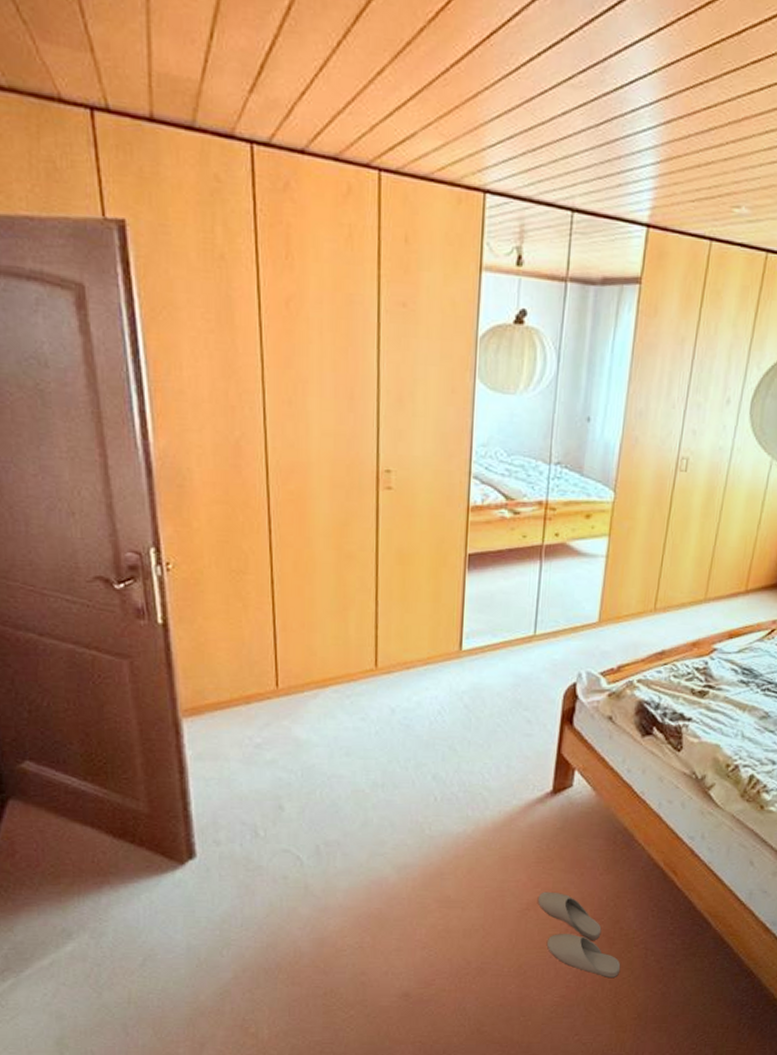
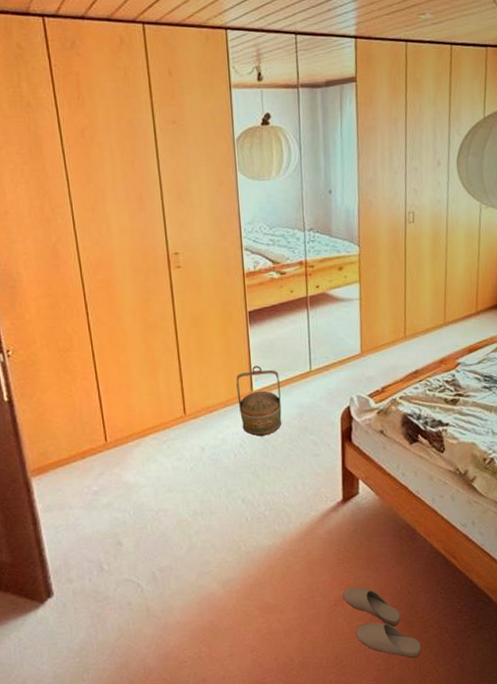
decorative basket: none [442,620,496,705] -> present [236,365,282,436]

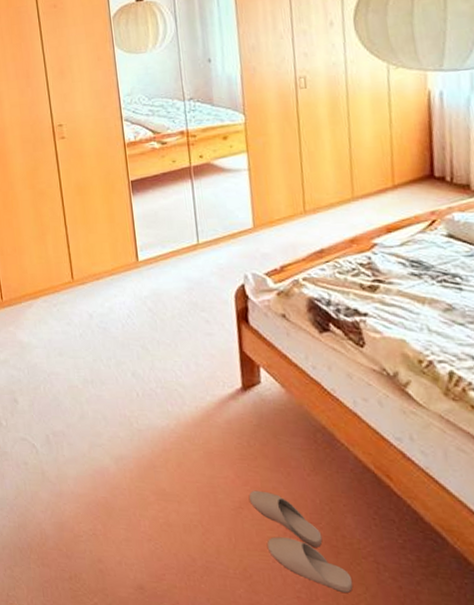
decorative basket: present [236,365,282,436] -> none [121,235,170,308]

